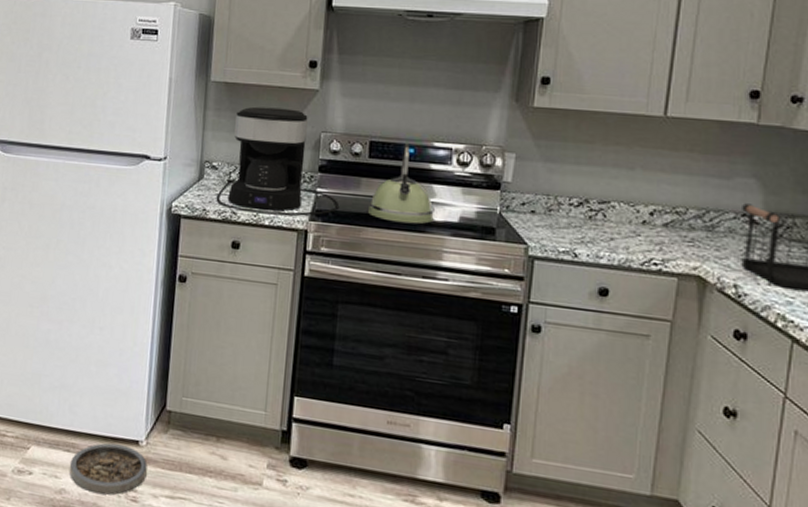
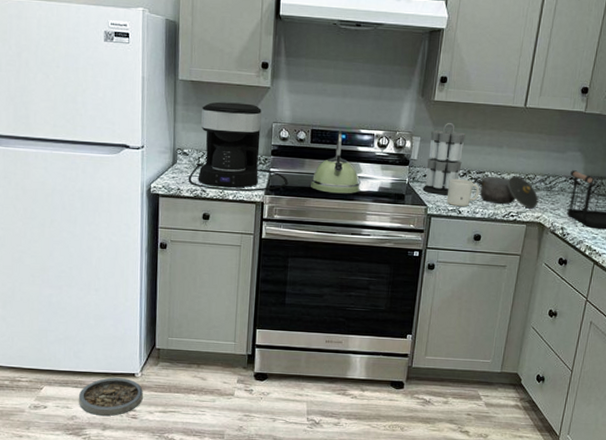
spice rack: none [520,134,579,232] -> present [422,122,466,196]
mug: none [555,209,604,249] -> present [446,178,480,207]
cooking pot: none [594,207,695,256] -> present [474,176,539,209]

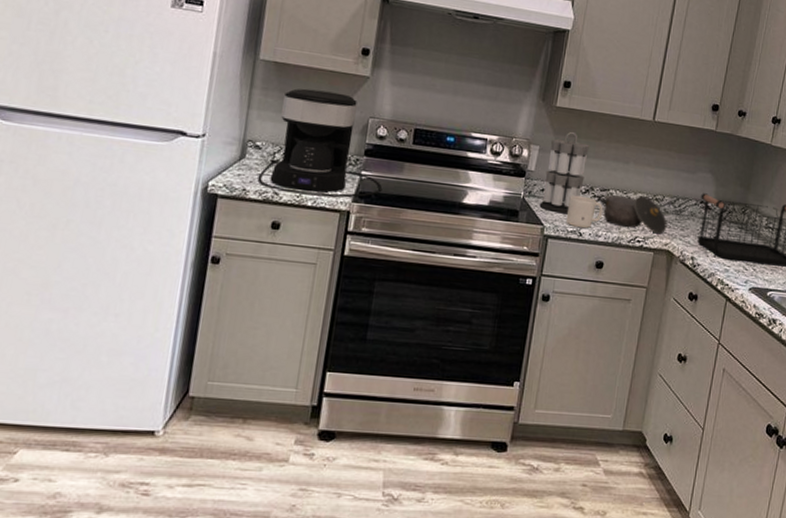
pet bowl: present [78,377,143,416] -> none [68,437,164,492]
kettle: present [309,131,361,195] -> none [407,132,469,208]

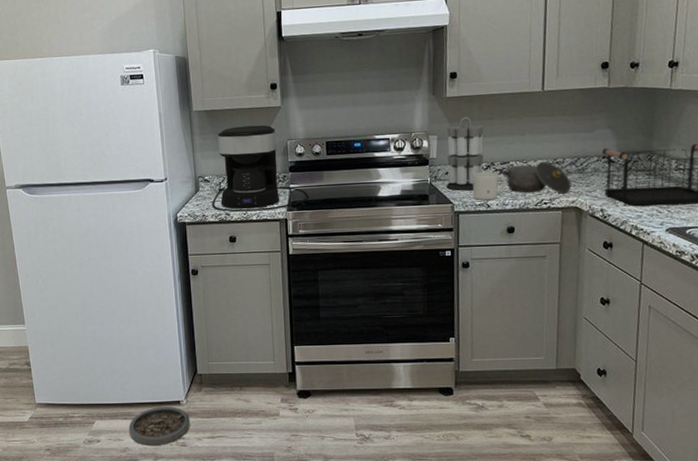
pet bowl: none [68,437,164,492] -> present [128,407,190,445]

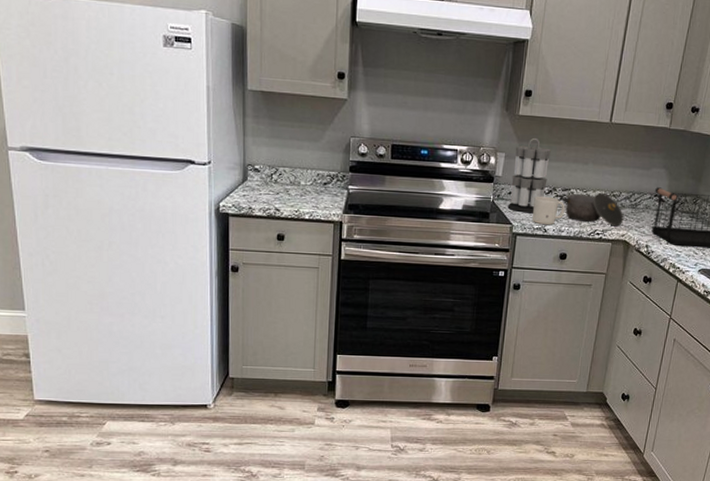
pet bowl: present [128,407,190,445] -> none [145,410,216,450]
coffee maker: present [212,125,309,212] -> none [260,114,368,211]

